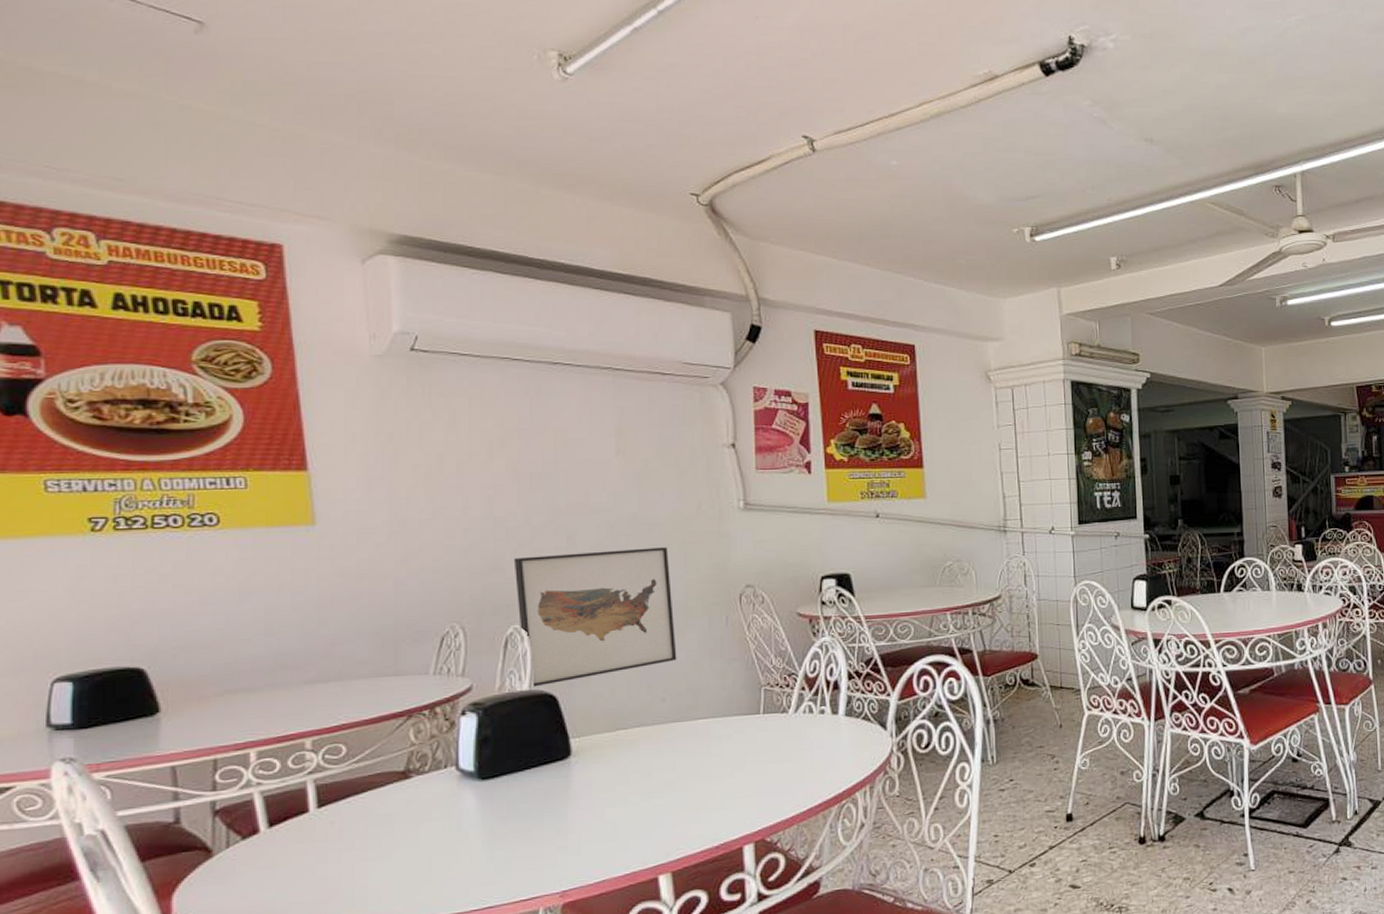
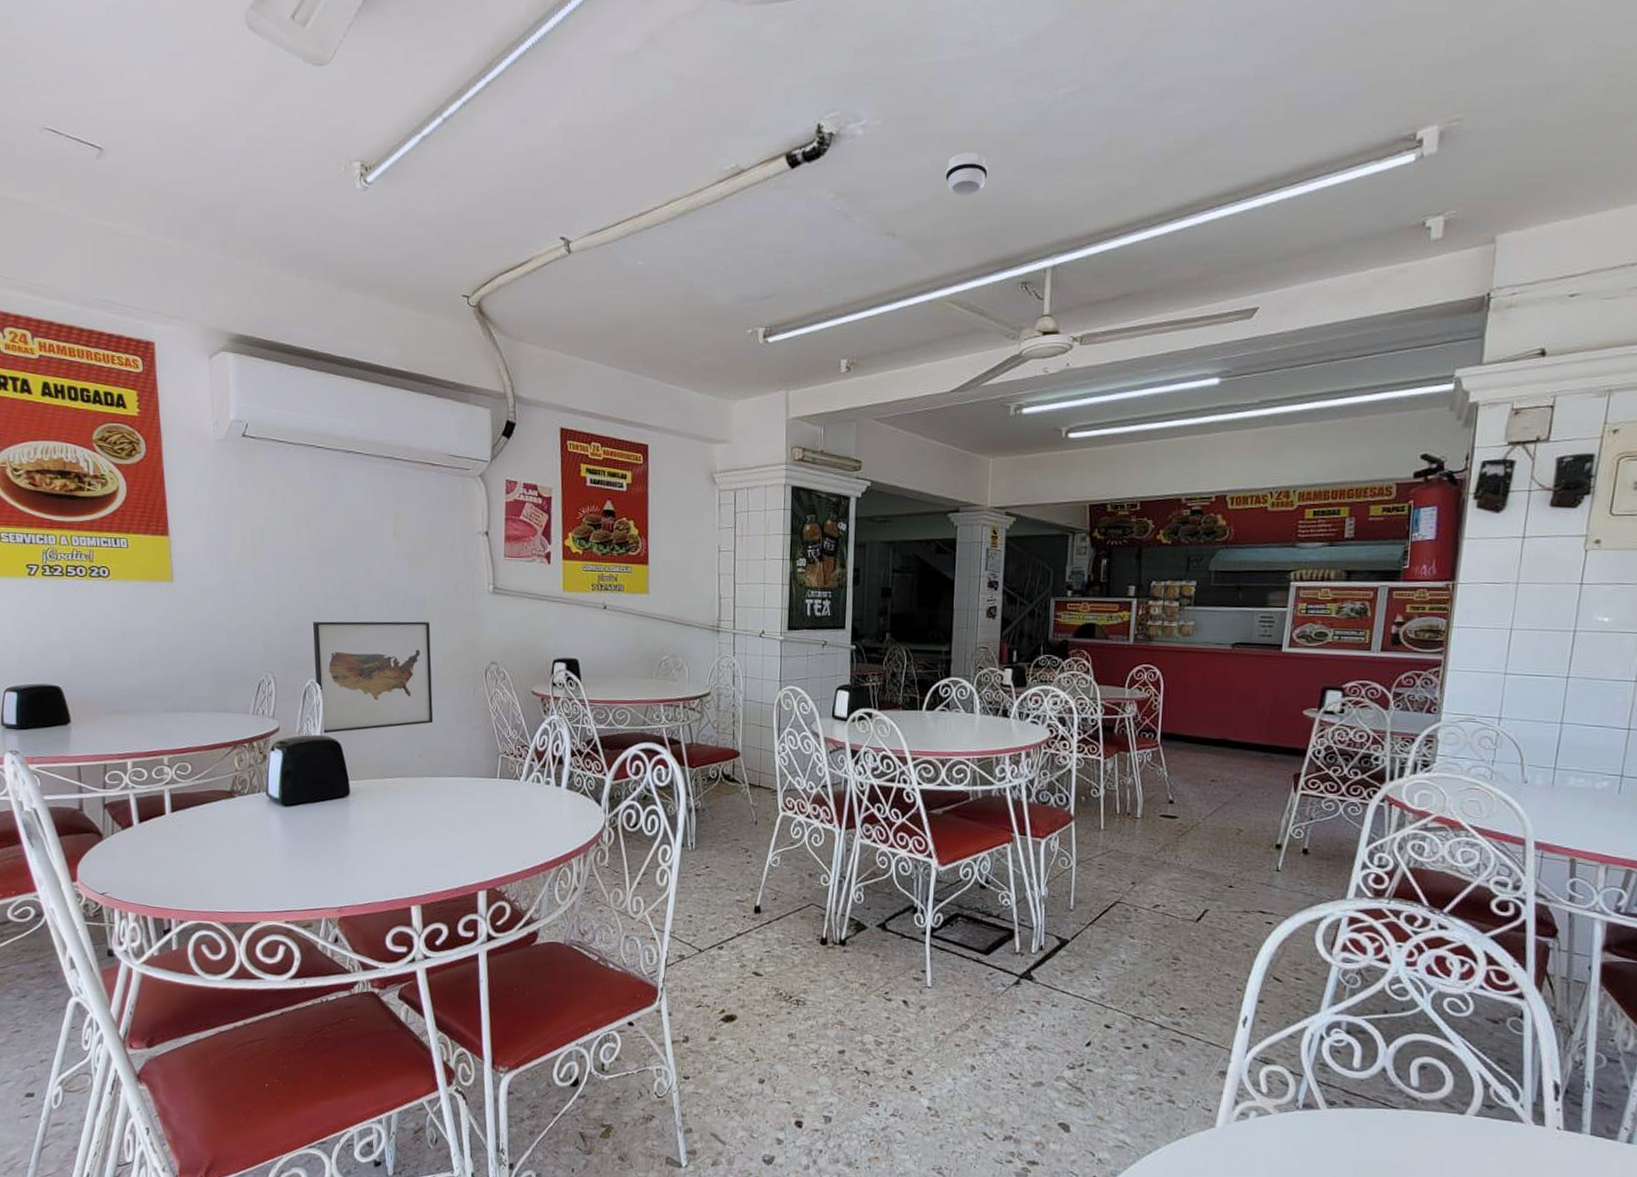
smoke detector: none [1195,68,1235,107] -> present [945,152,988,196]

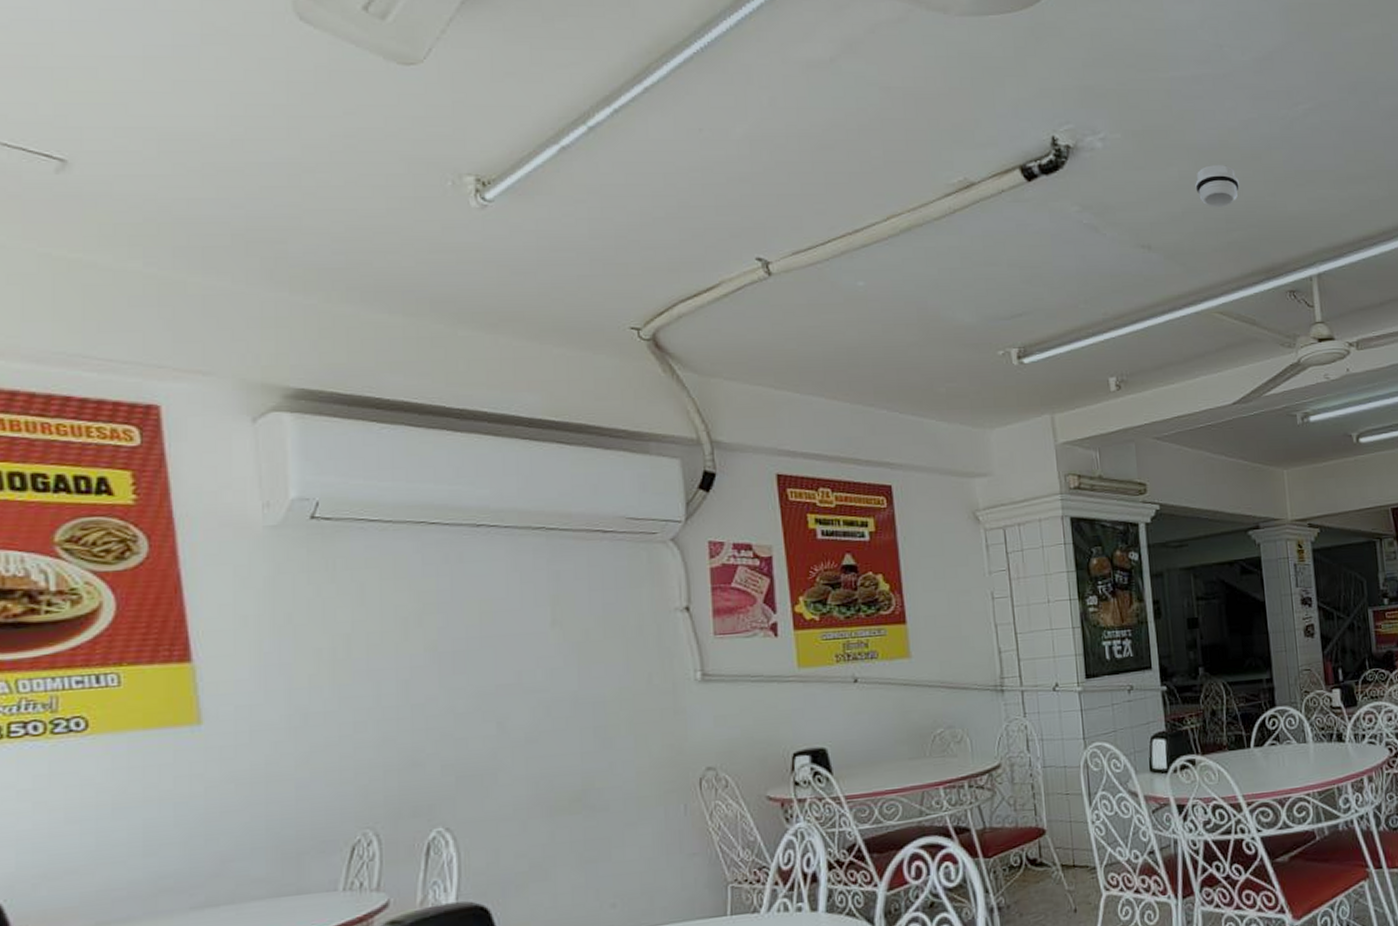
wall art: present [312,621,433,734] -> none [435,729,629,899]

